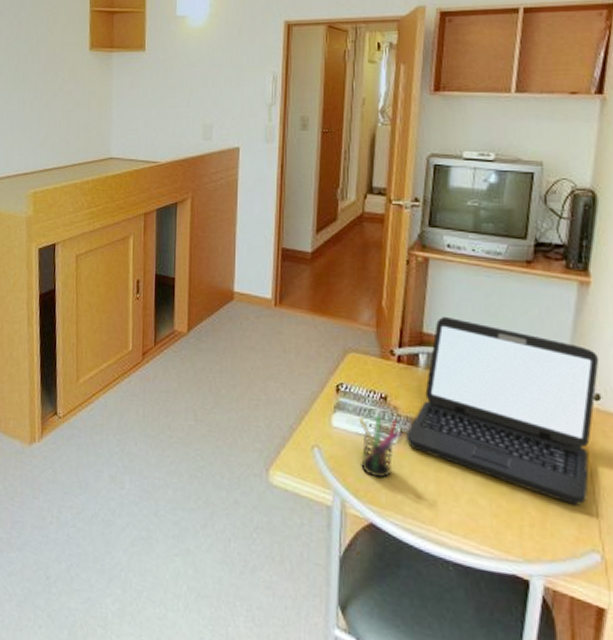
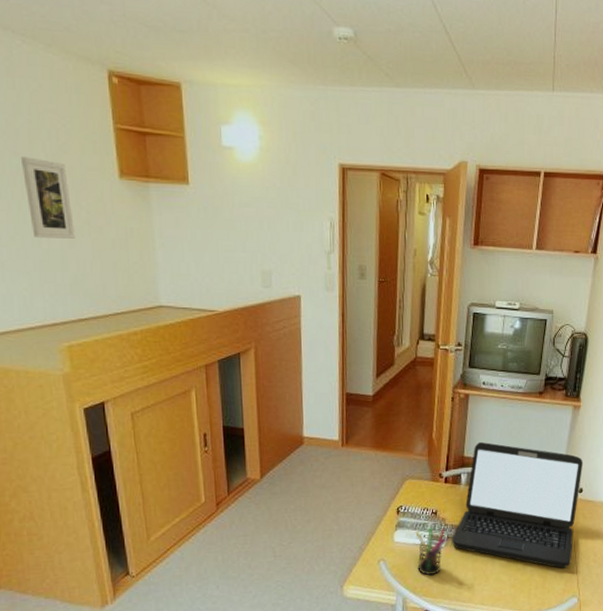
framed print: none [19,39,51,102] -> present [21,156,76,239]

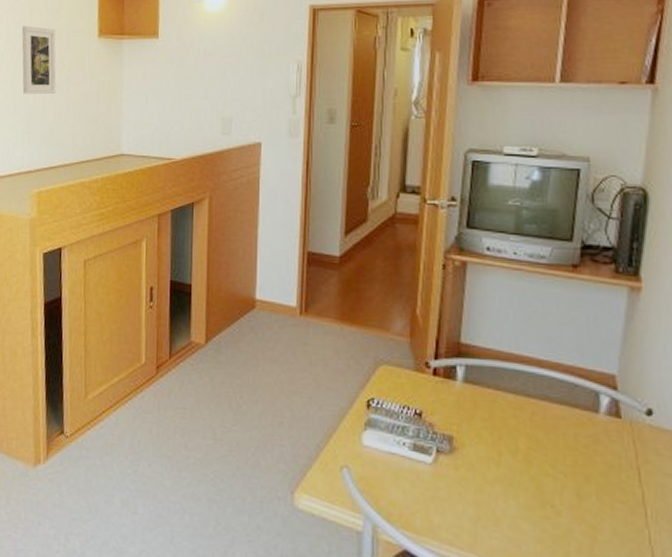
pen holder: present [415,527,448,576] -> none [391,433,438,502]
laptop: present [452,441,583,568] -> none [443,325,652,530]

